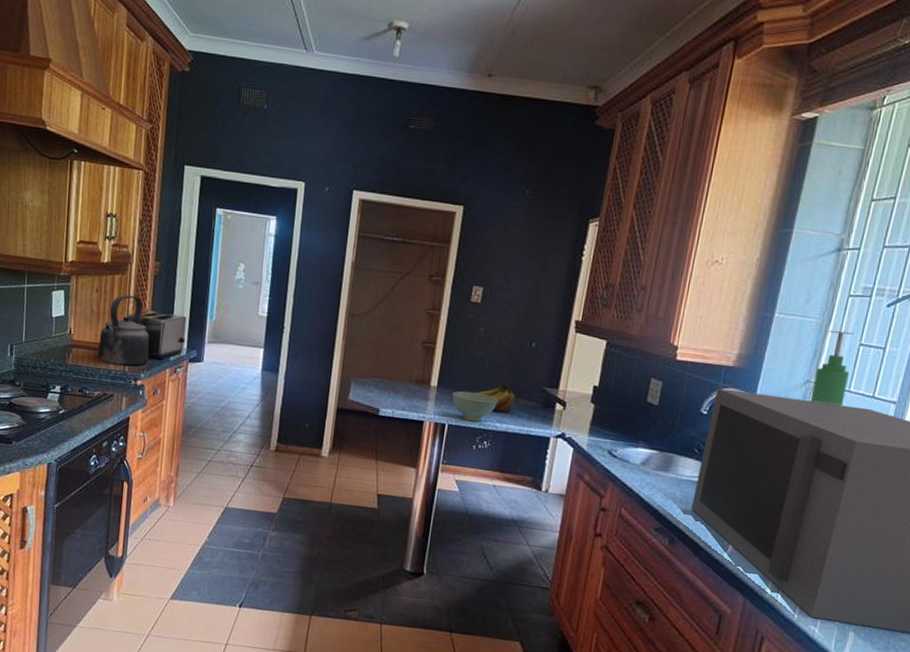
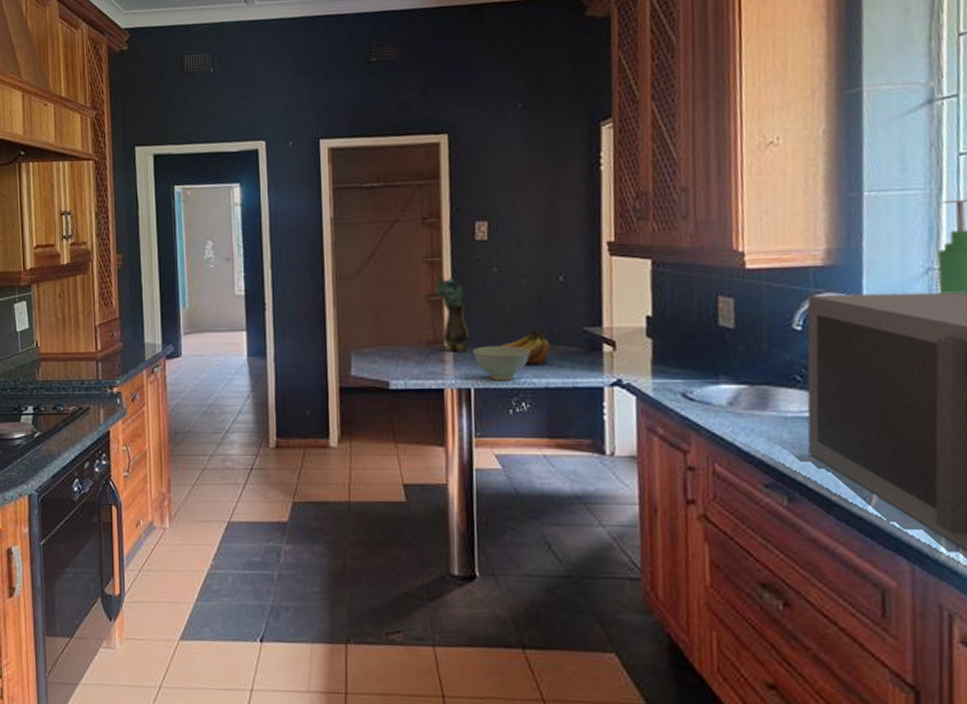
kettle: present [96,295,149,367] -> none [67,294,122,374]
toaster: present [126,310,187,360] -> none [93,307,160,362]
vase: none [430,327,455,393] -> present [436,276,470,352]

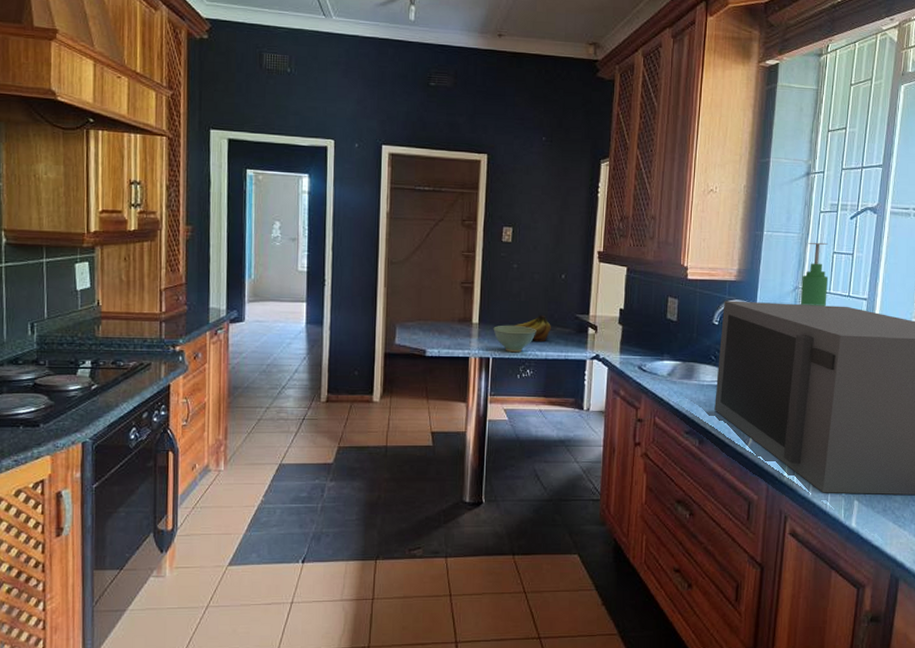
vase: present [436,276,470,352] -> none [469,268,492,329]

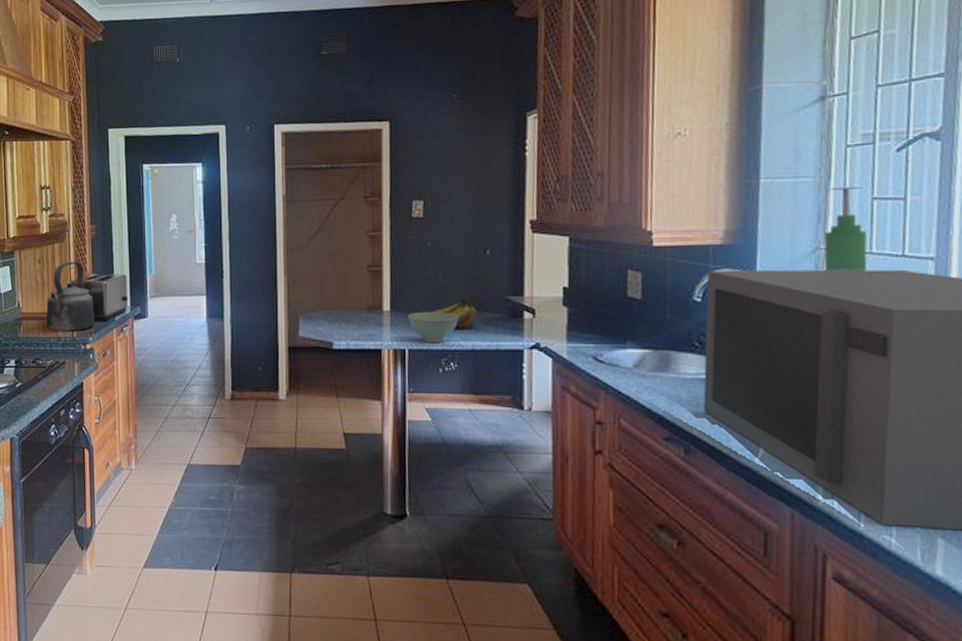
kettle: none [129,261,186,333] -> present [45,261,95,332]
toaster: none [158,274,225,324] -> present [69,273,128,321]

